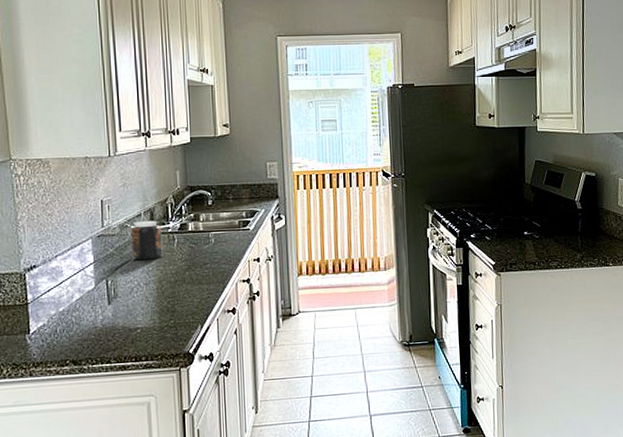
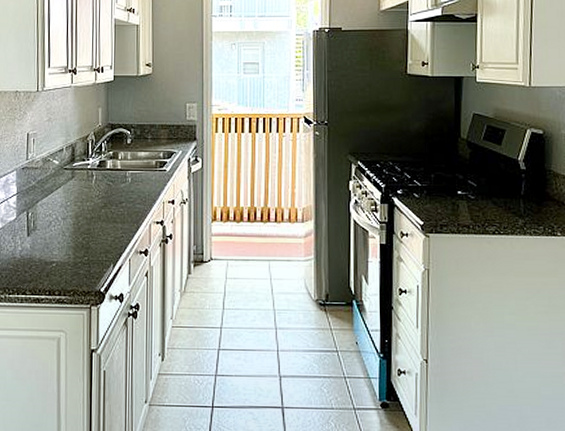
jar: present [130,220,163,261] -> none [51,155,82,195]

